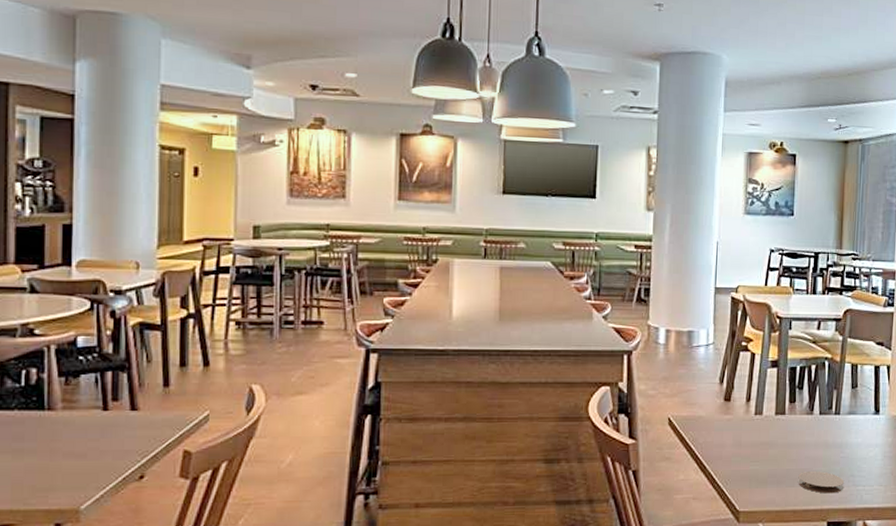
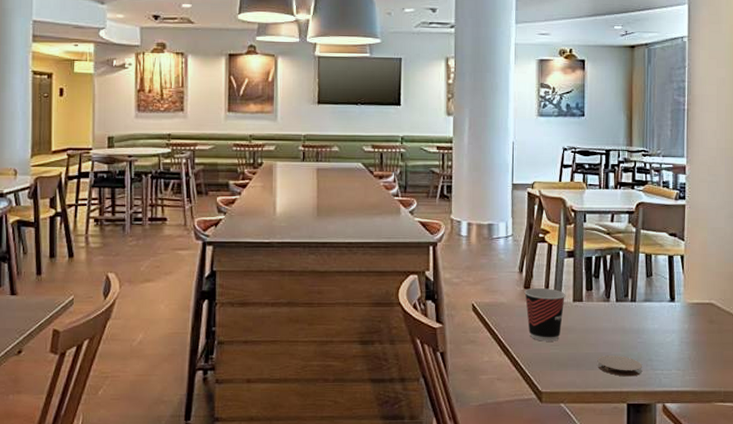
cup: none [724,400,768,458] -> present [524,287,566,341]

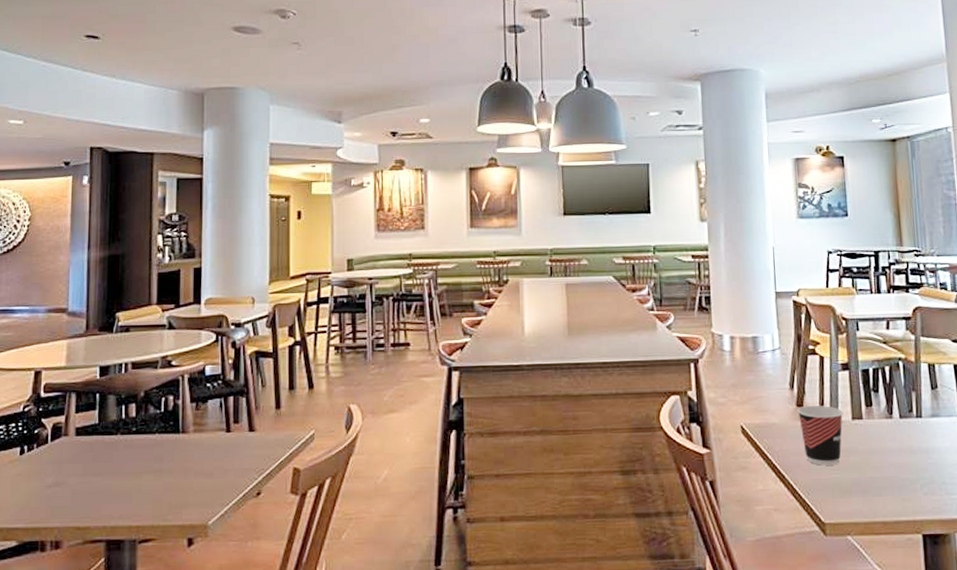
coaster: present [597,356,643,377] -> none [884,479,937,503]

